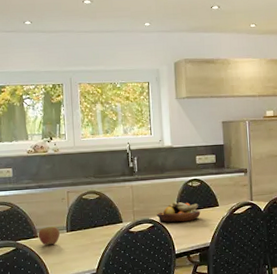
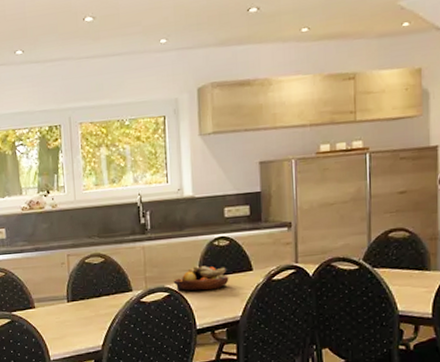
apple: present [39,226,61,245] -> none [36,295,60,317]

